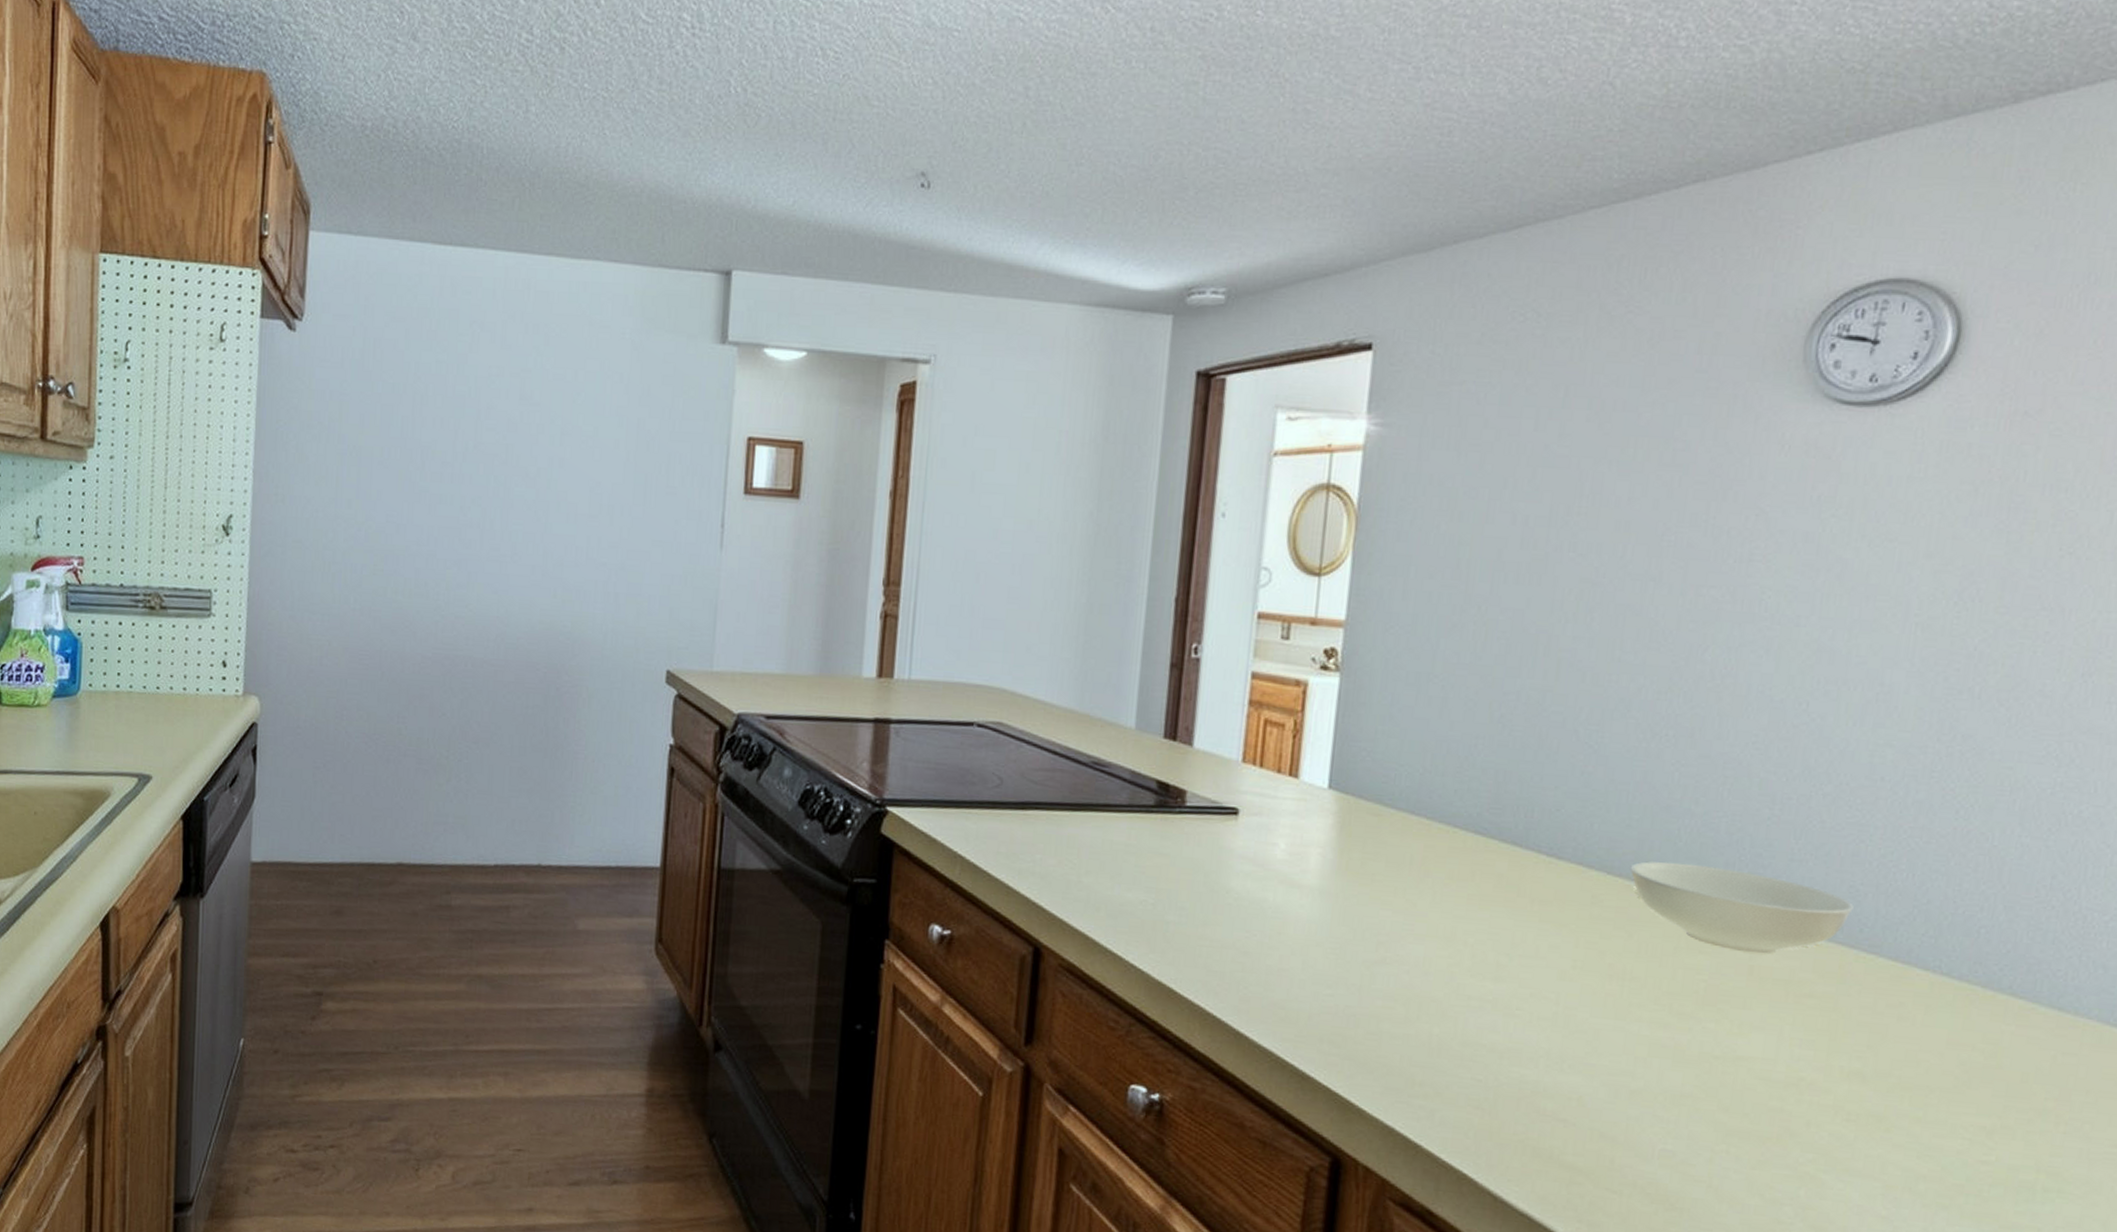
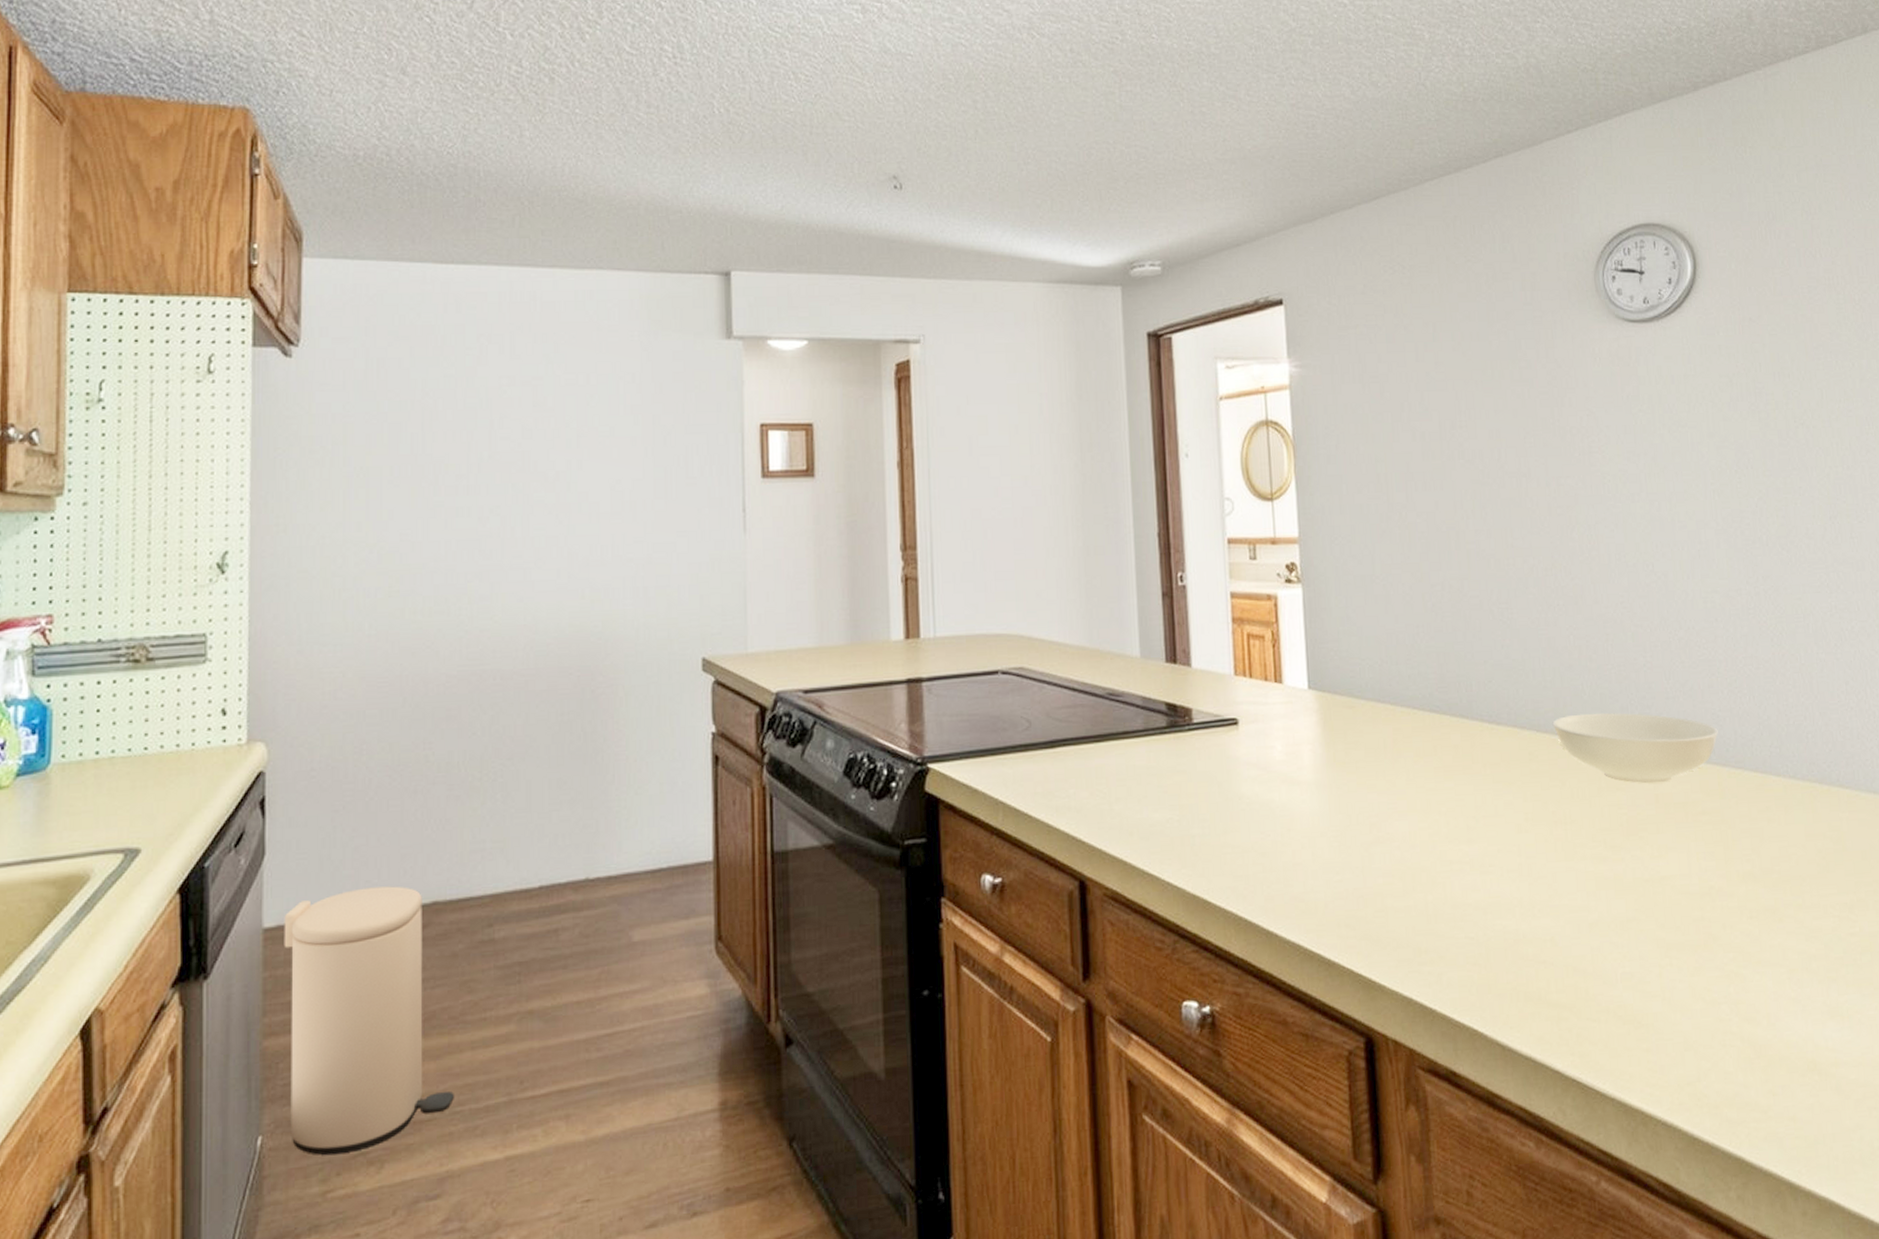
pedal bin: none [267,840,407,1067] -> present [284,886,454,1155]

